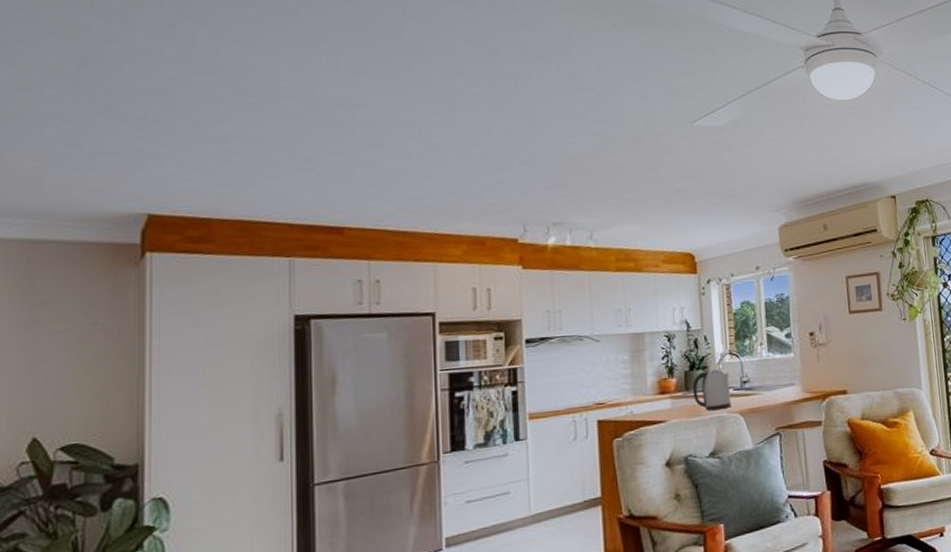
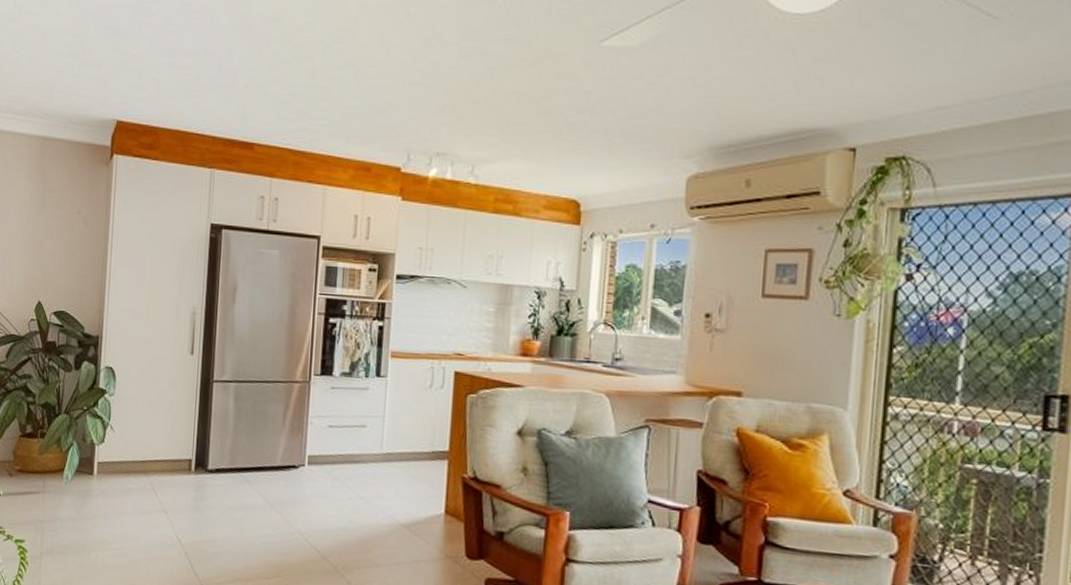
kettle: present [692,369,732,410] -> none [556,338,601,385]

